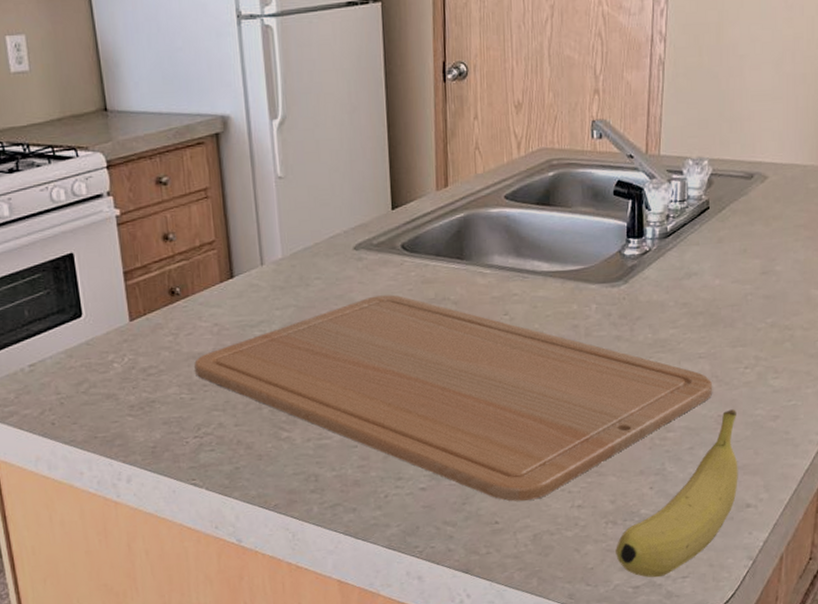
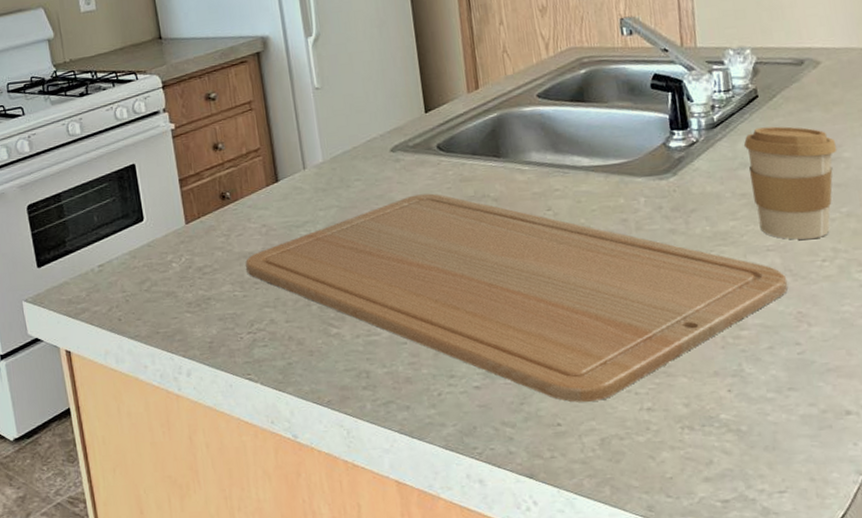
fruit: present [616,409,738,578] -> none [696,305,832,492]
coffee cup: none [690,238,771,348] -> present [743,126,838,240]

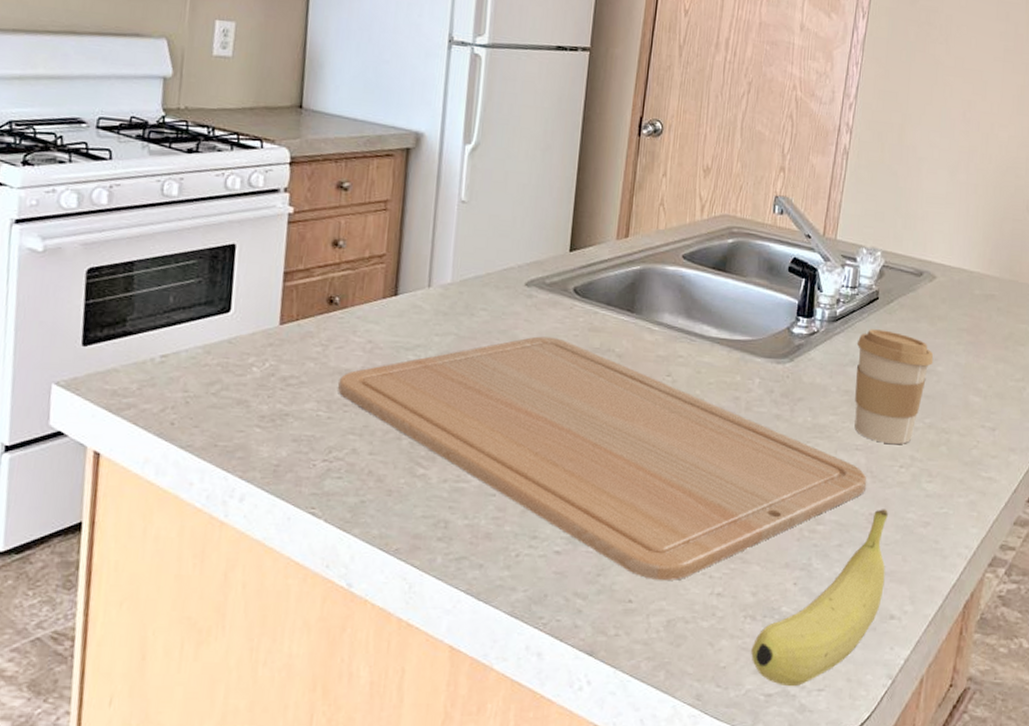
fruit: none [696,305,832,492] -> present [751,509,888,687]

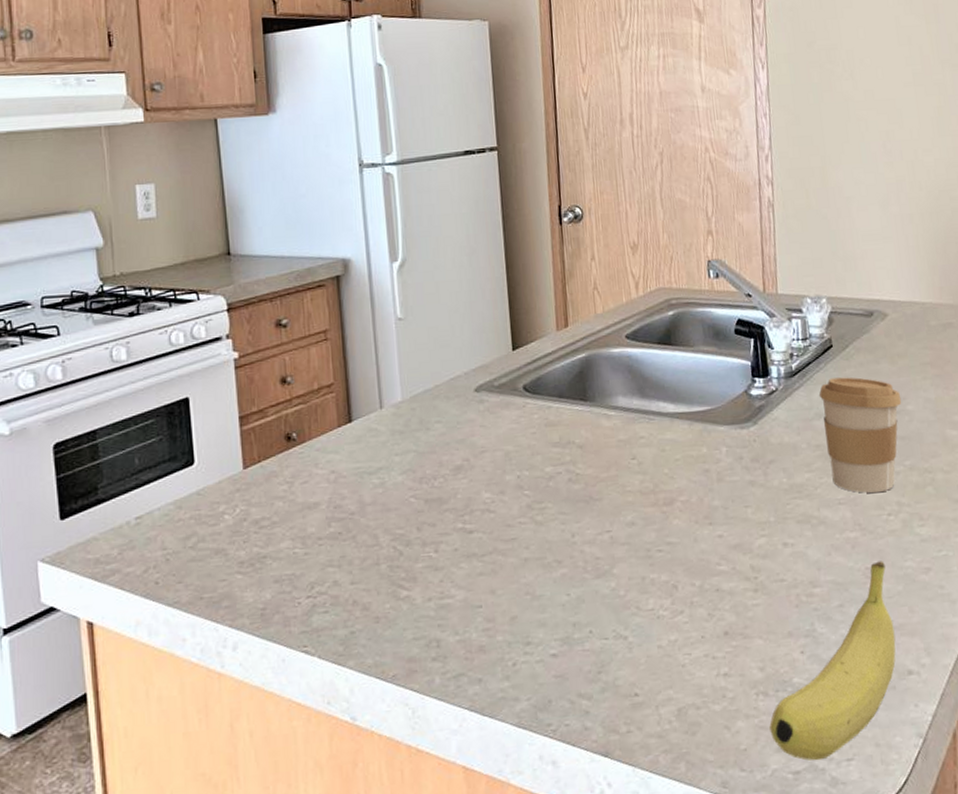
chopping board: present [338,336,867,580] -> none [309,438,858,670]

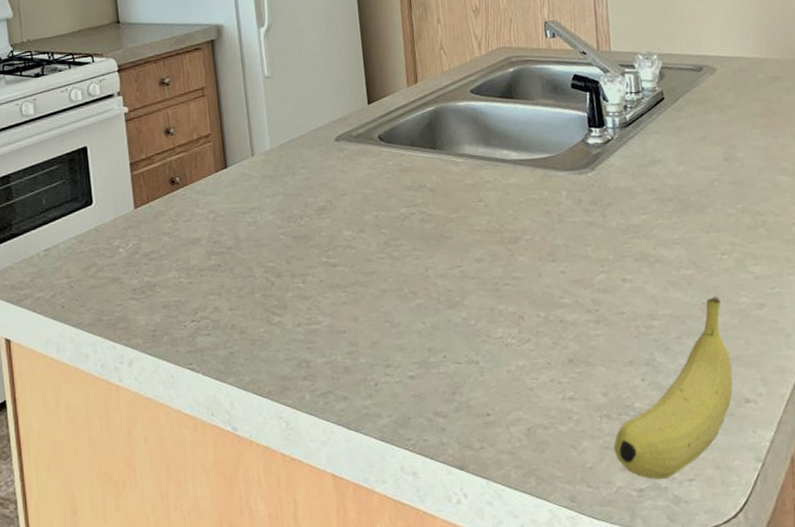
coffee cup: present [818,377,902,493] -> none [652,127,733,234]

